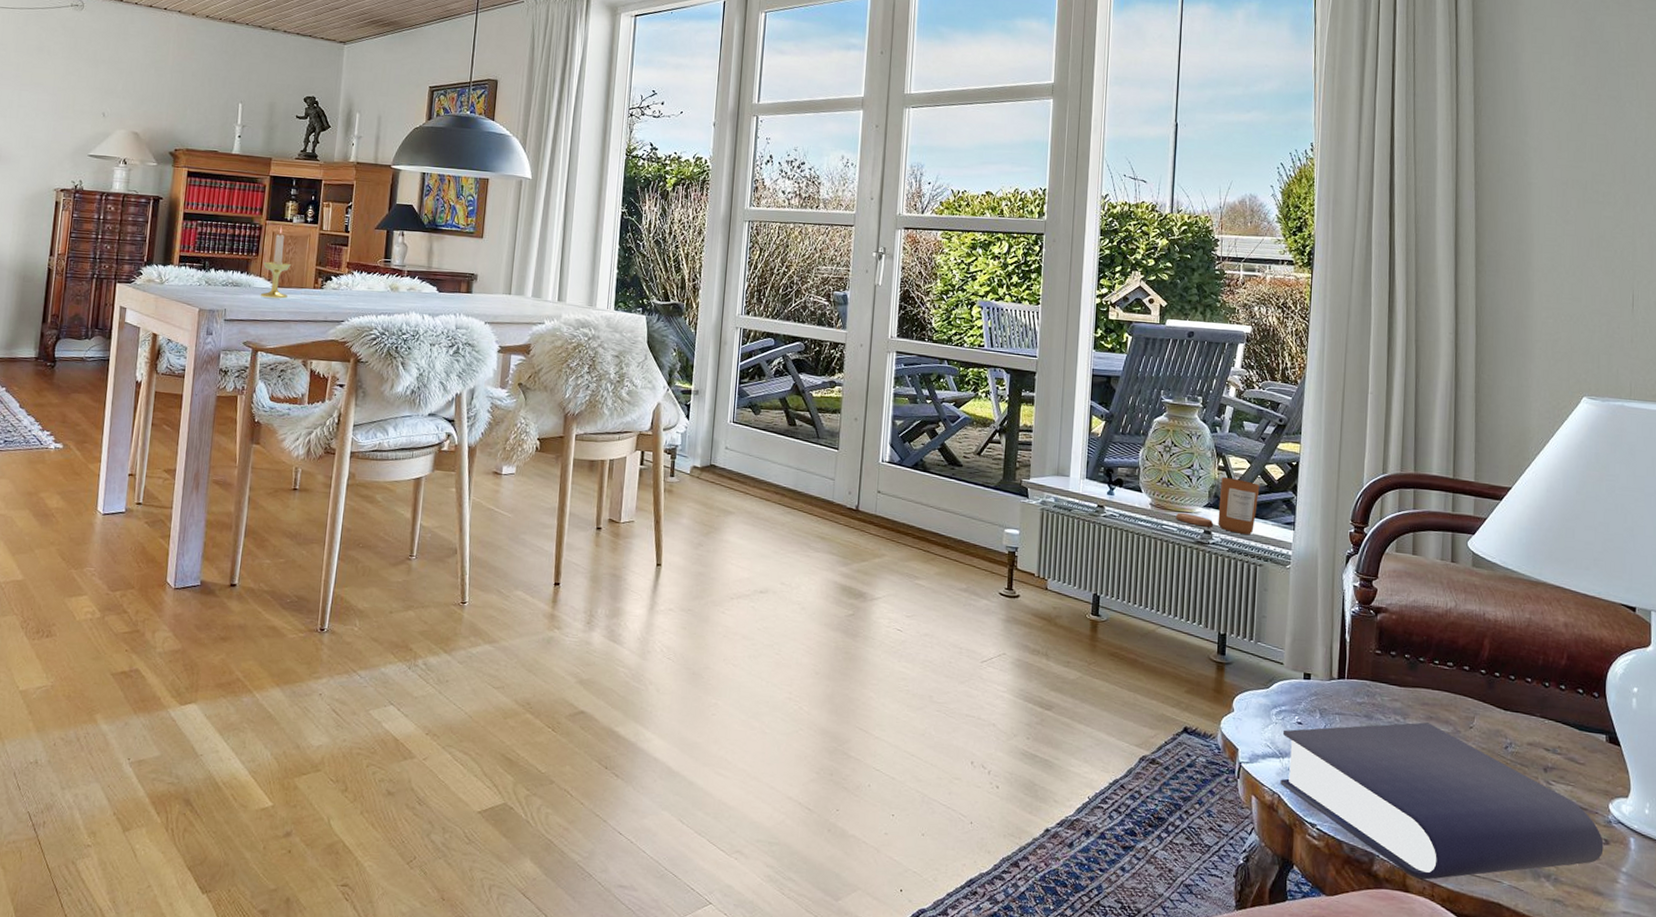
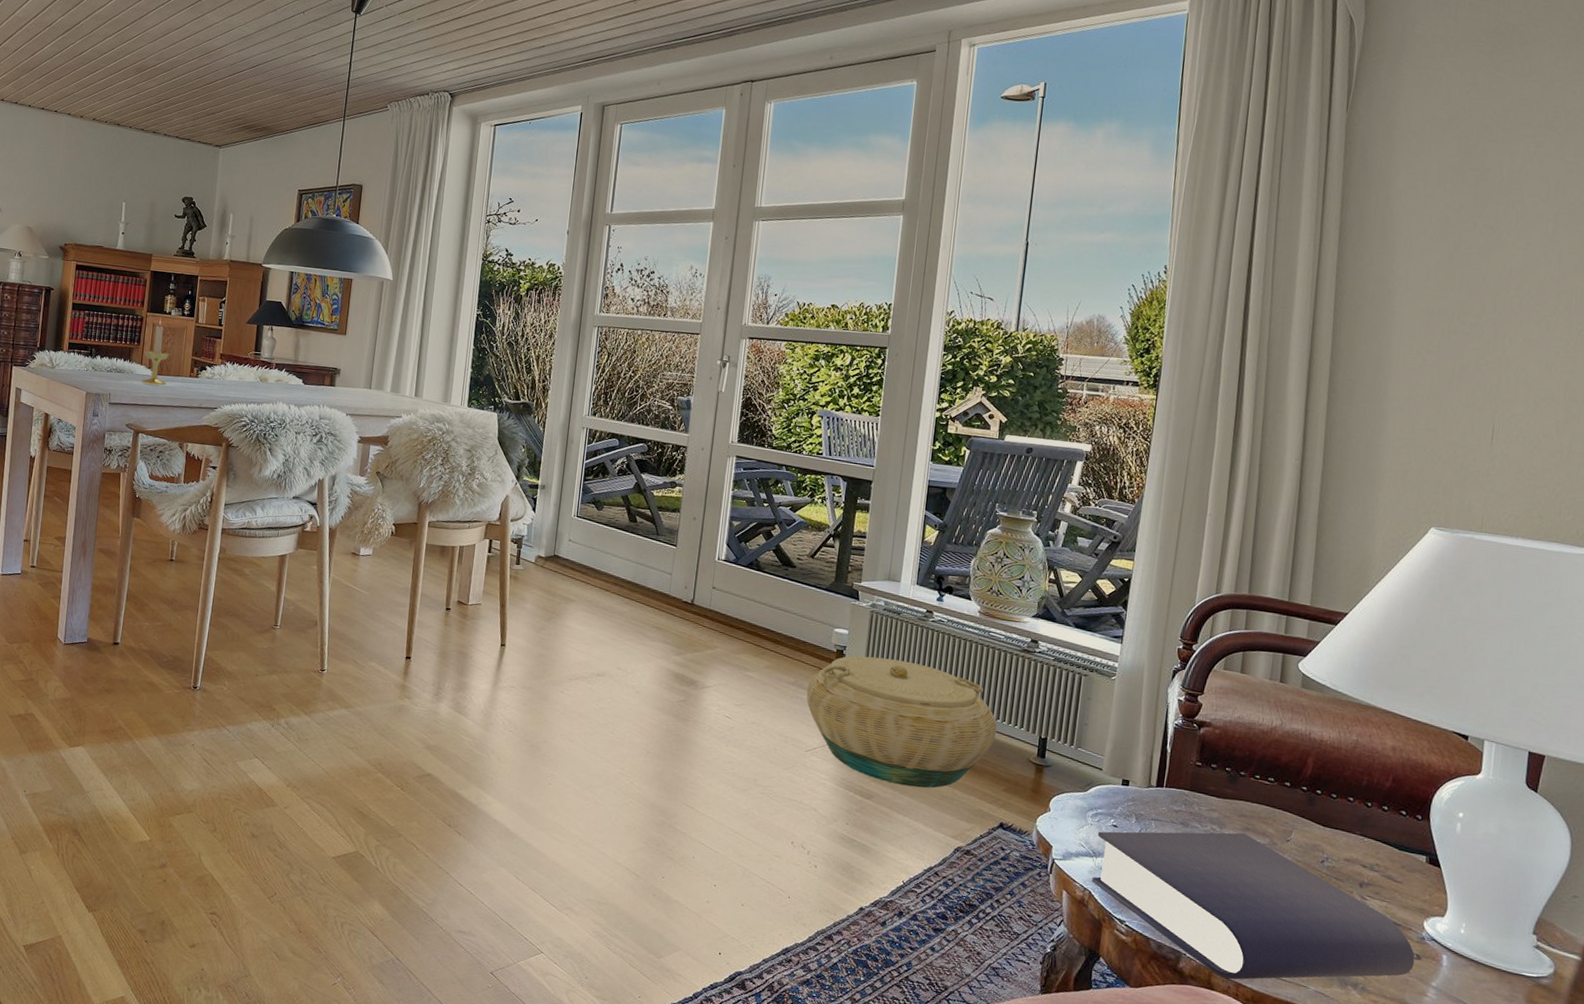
basket: none [979,557,1176,695] -> present [806,656,997,788]
candle: present [1175,477,1260,534] -> none [1003,590,1090,646]

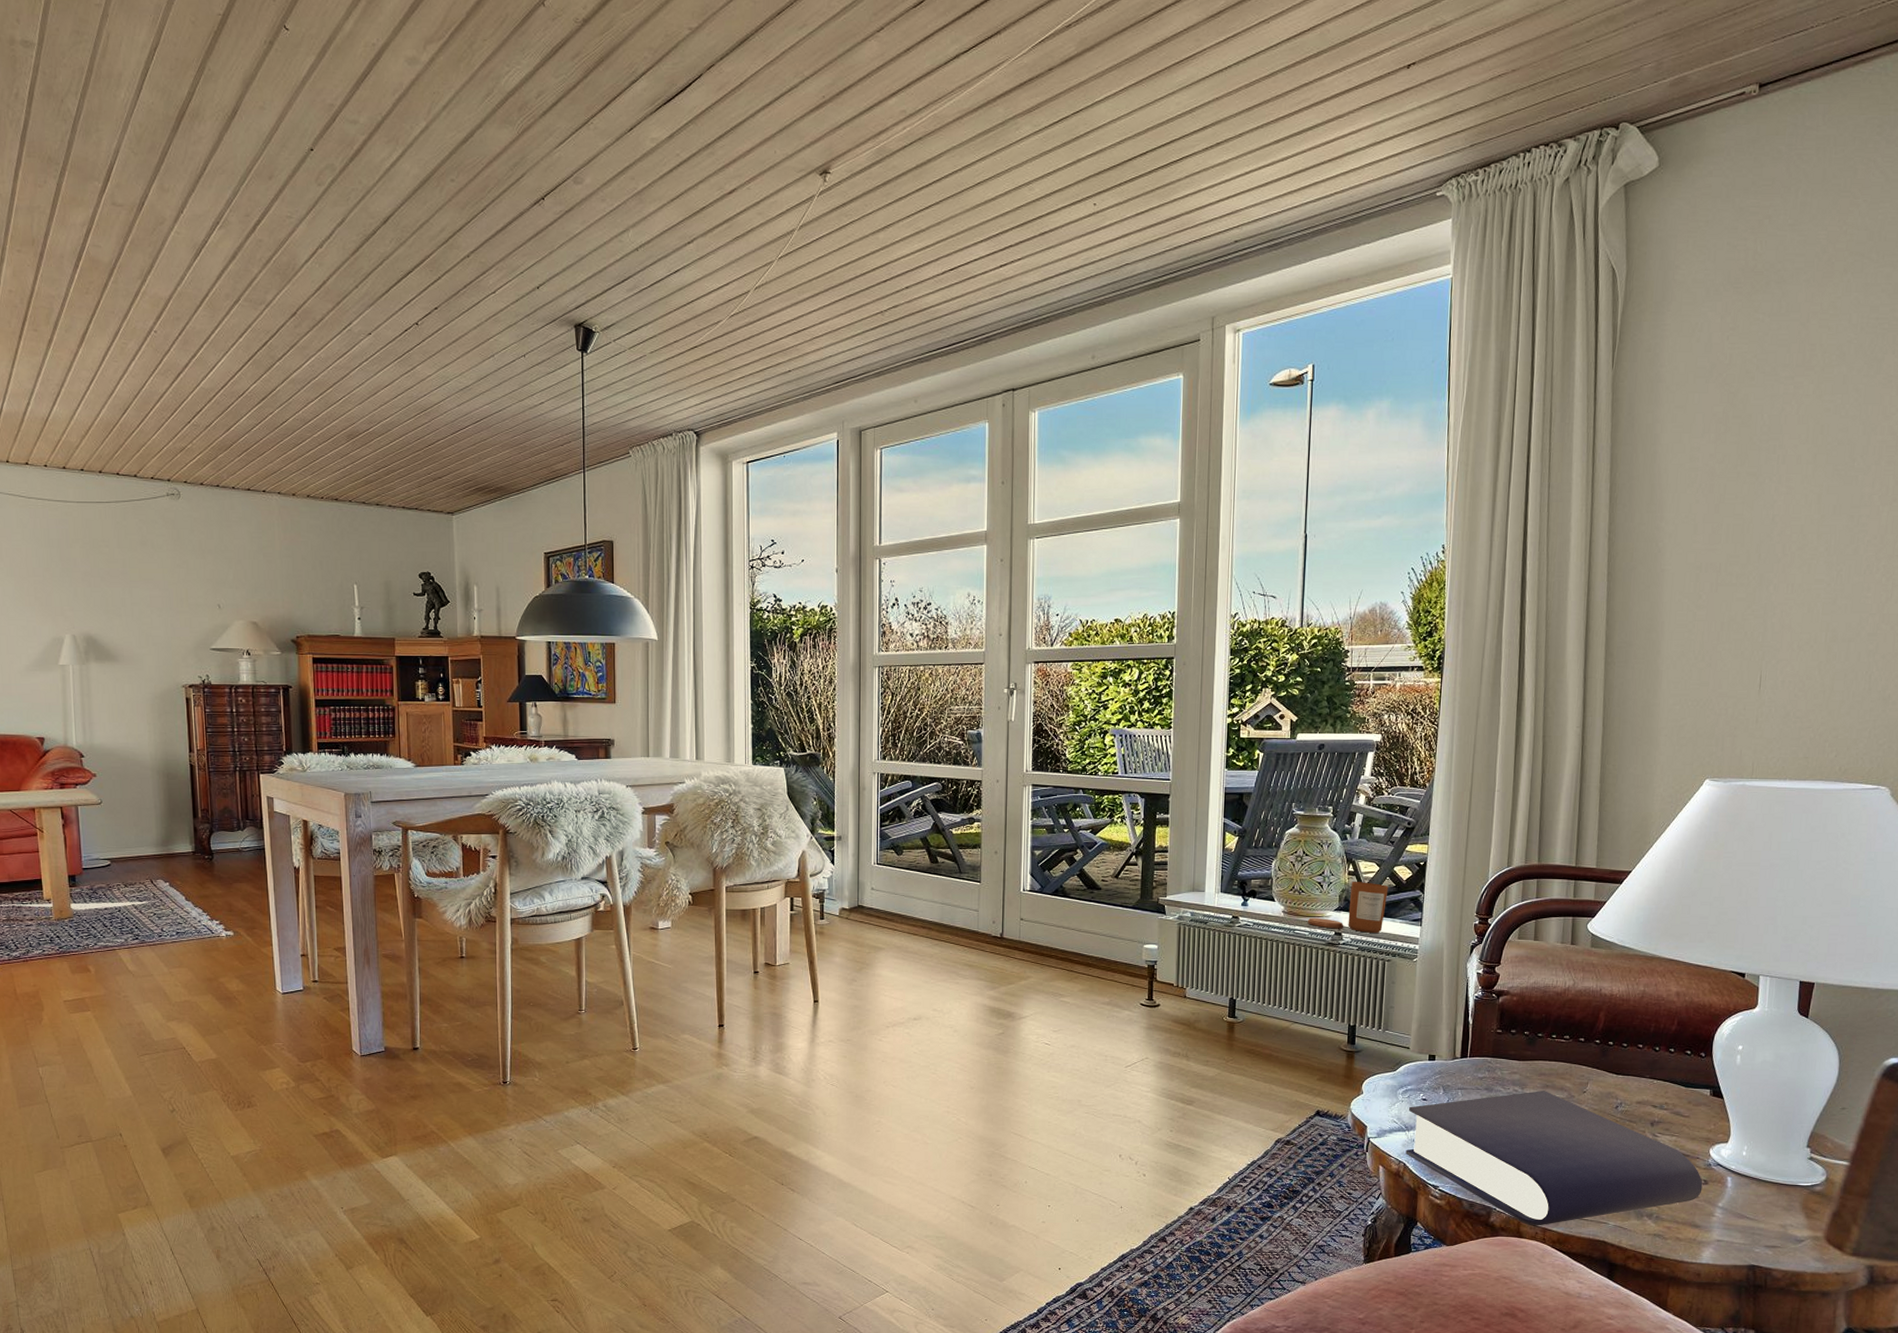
candlestick: present [141,317,170,386] -> none [401,705,430,777]
basket: present [806,656,997,788] -> none [1122,968,1308,1088]
candle: none [1003,590,1090,646] -> present [1307,882,1389,933]

